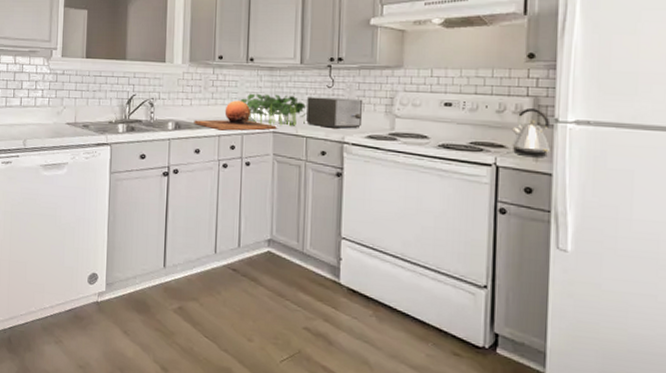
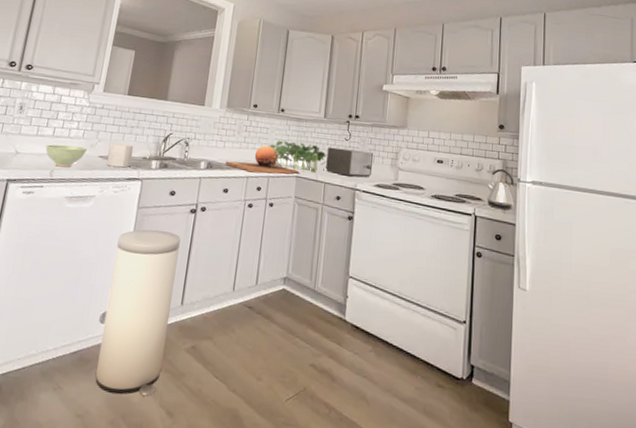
bowl: none [15,114,55,137] -> present [45,144,88,168]
paper towel roll: none [74,109,99,134] -> present [106,143,134,168]
pedal bin: none [90,194,156,352] -> present [95,229,181,396]

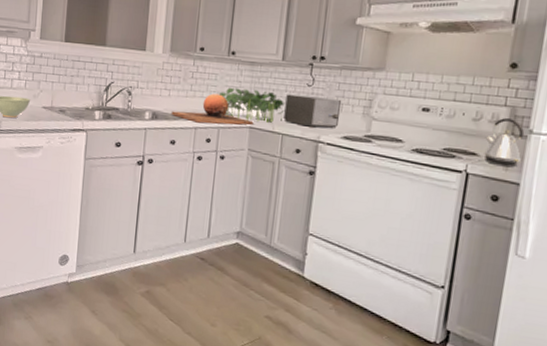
pedal bin: present [95,229,181,396] -> none [59,180,129,331]
paper towel roll: present [106,143,134,168] -> none [50,93,76,119]

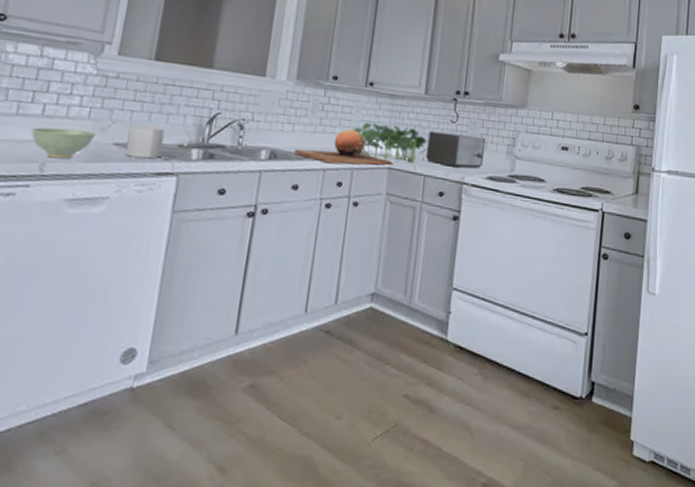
paper towel roll: none [50,93,76,119] -> present [125,125,166,159]
kettle: present [484,118,525,168] -> none [616,157,649,205]

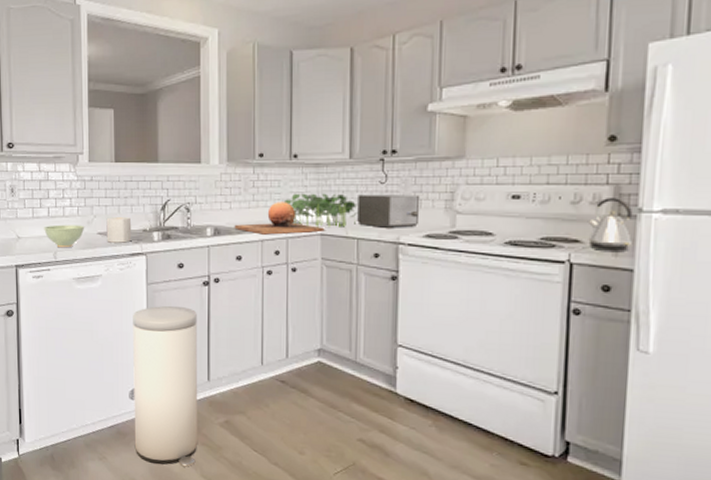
pedal bin: none [115,239,234,451] -> present [133,305,198,467]
kettle: none [616,157,649,205] -> present [587,198,633,253]

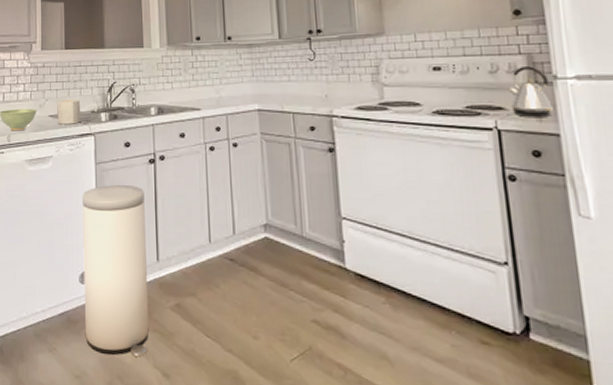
chopping board: present [234,202,325,235] -> none [176,80,262,112]
plant: present [283,193,357,229] -> none [221,71,291,104]
toaster: present [357,194,420,228] -> none [290,69,350,102]

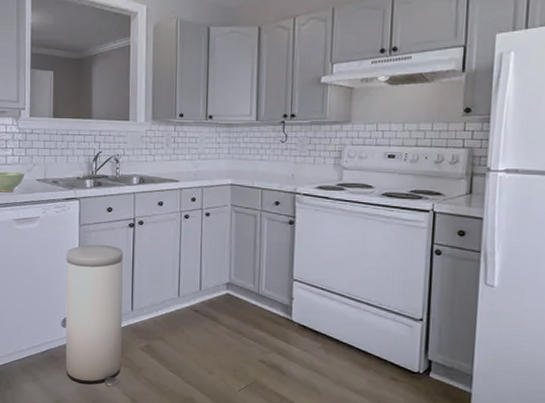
paper towel roll: present [57,100,81,124] -> none [44,166,67,189]
kettle: present [507,66,555,118] -> none [447,159,483,204]

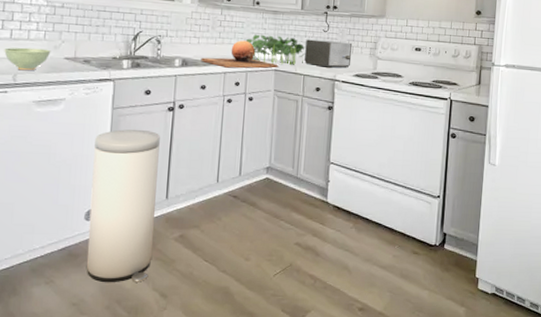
chopping board: none [157,156,234,184] -> present [201,40,278,68]
plant: none [200,148,262,180] -> present [245,34,305,66]
toaster: none [262,151,314,181] -> present [304,39,353,69]

